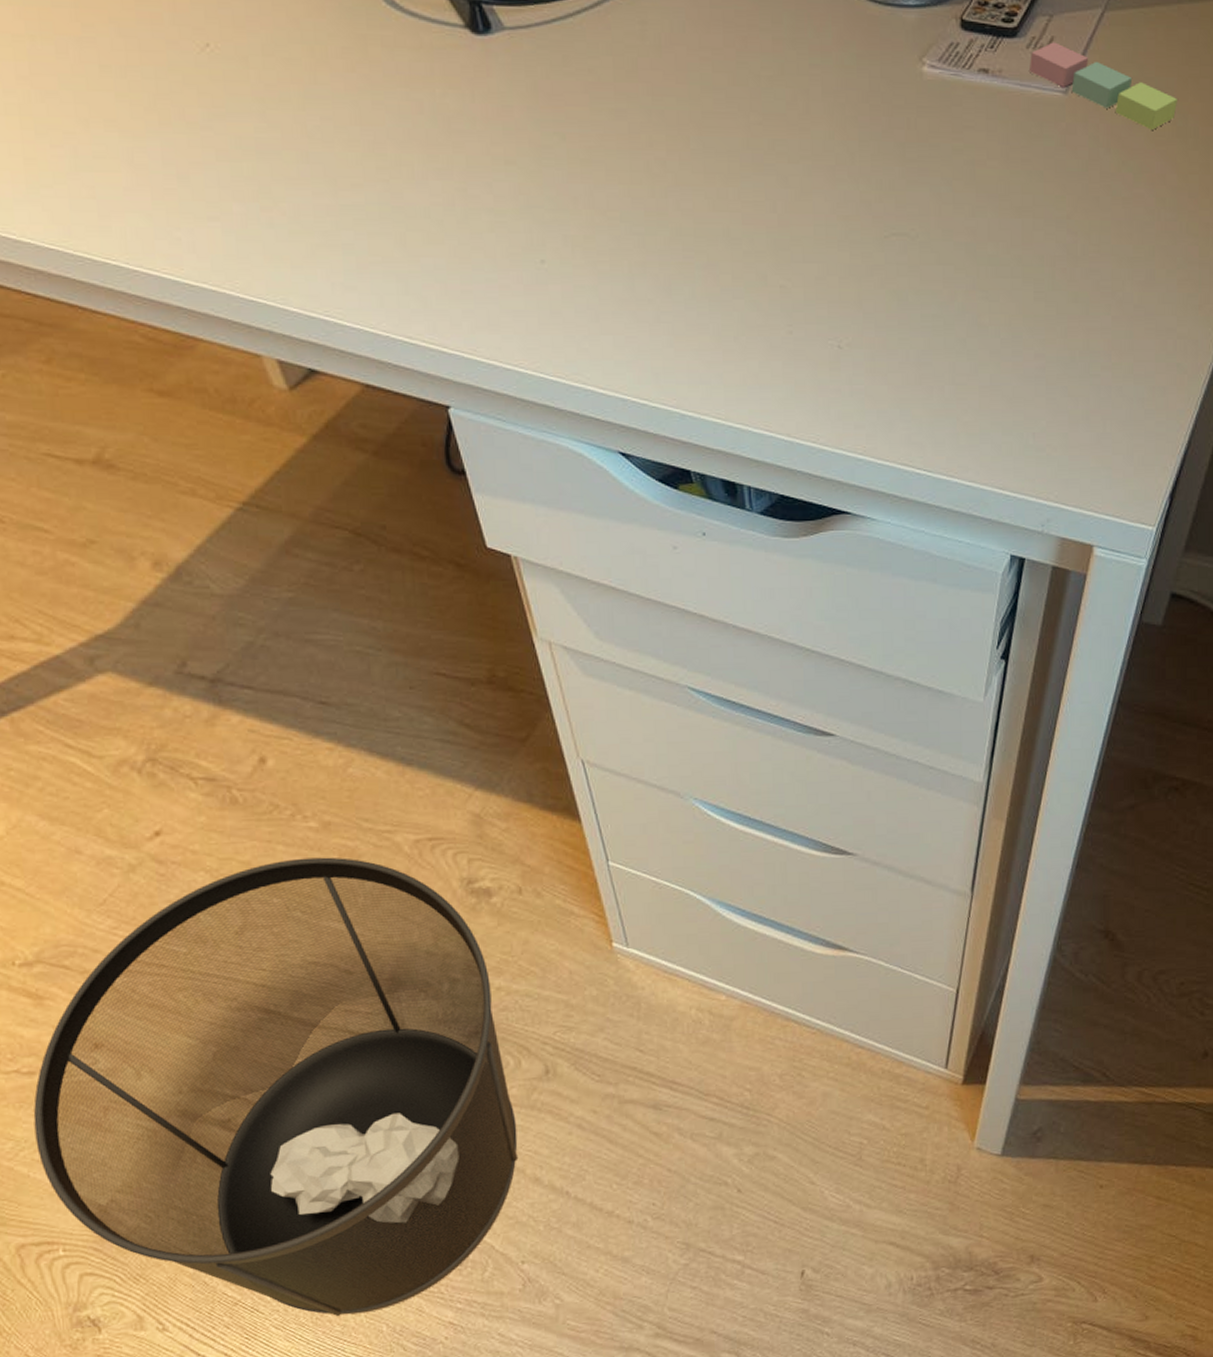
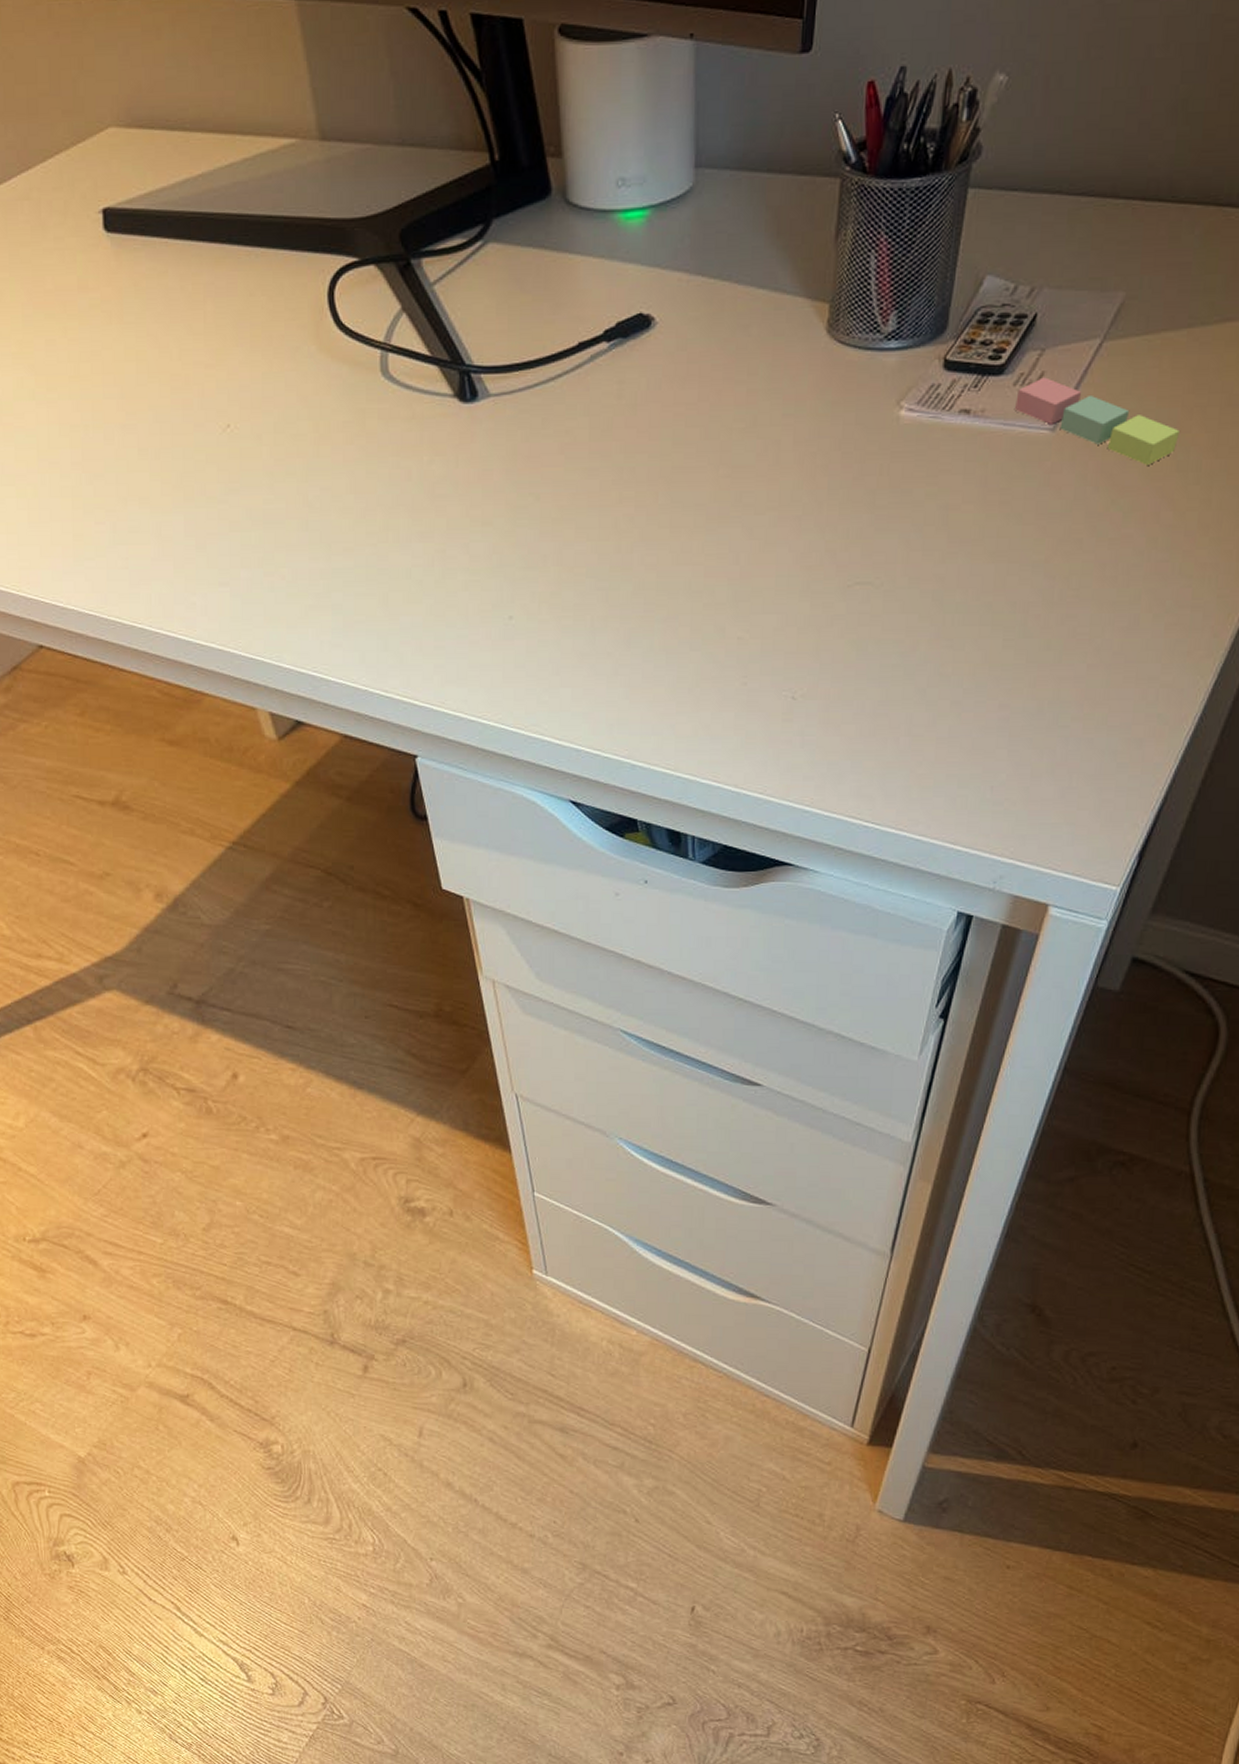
waste bin: present [33,857,519,1316] -> none [32,1167,434,1585]

